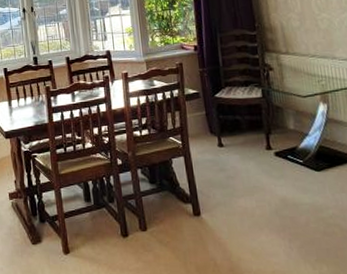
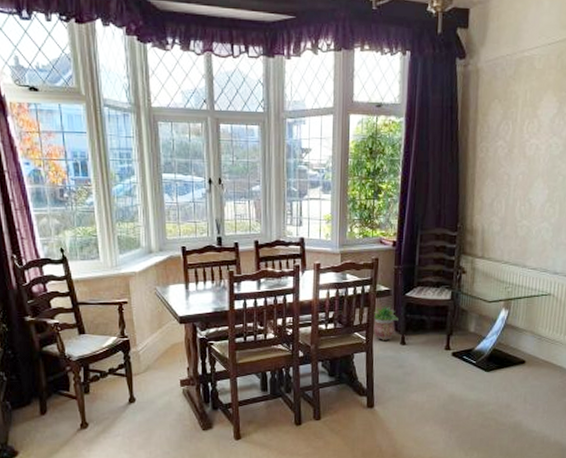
potted plant: none [185,107,212,143] -> present [373,305,398,340]

